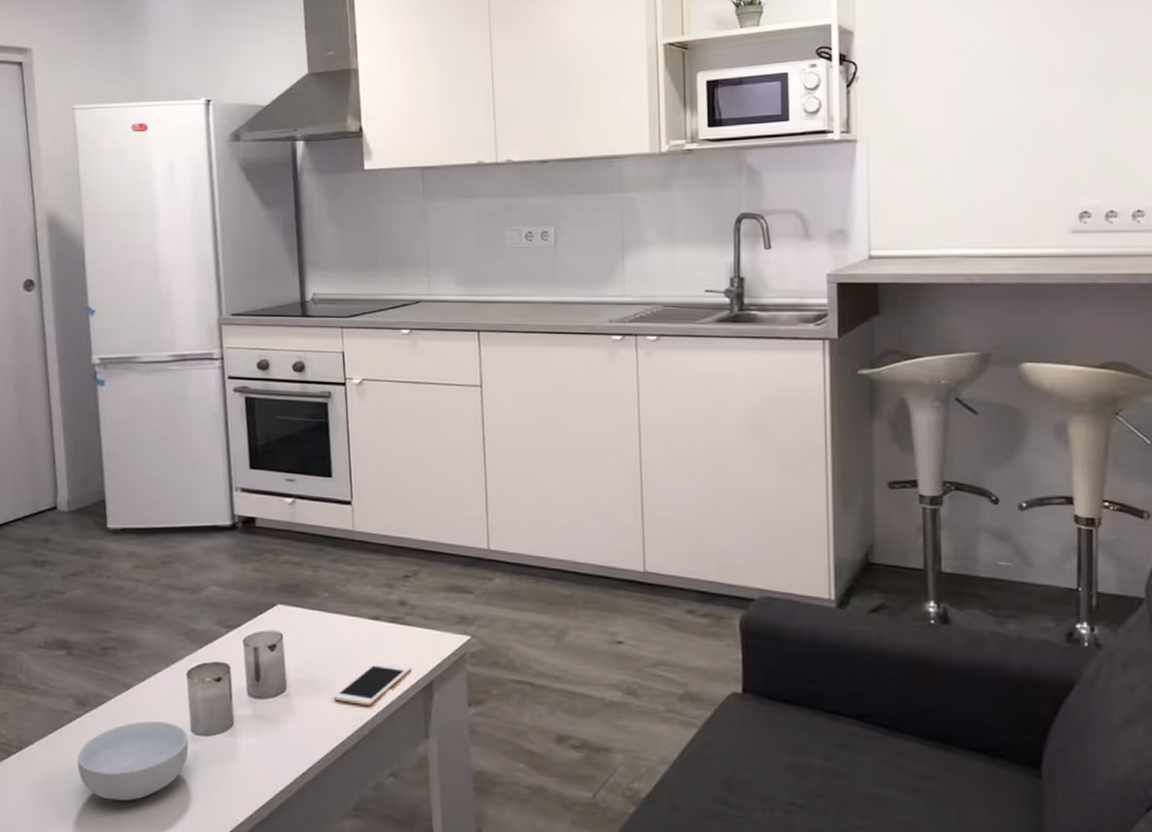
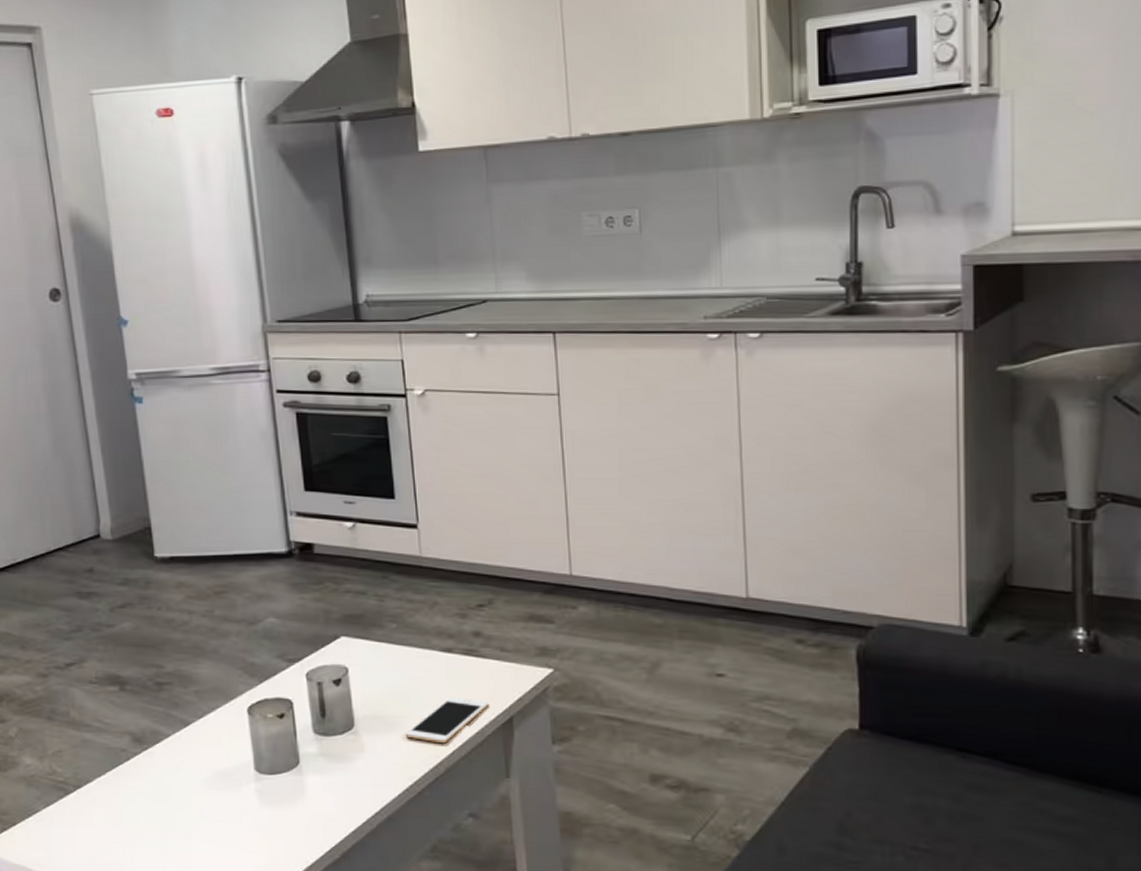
cereal bowl: present [78,721,189,801] -> none [138,759,253,841]

